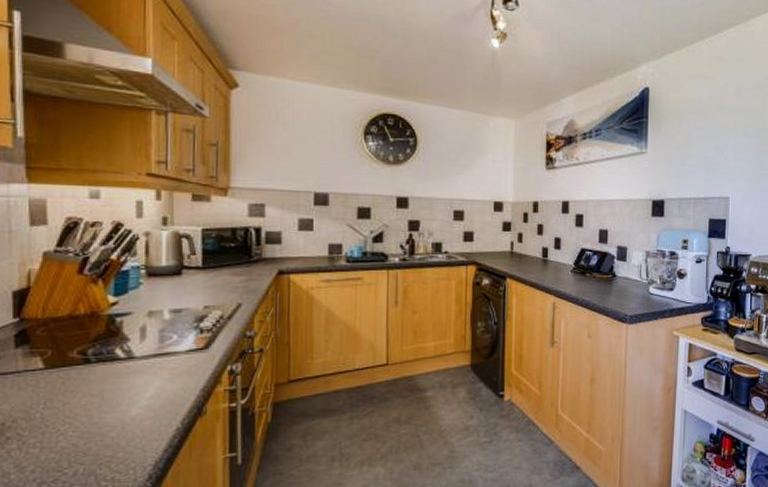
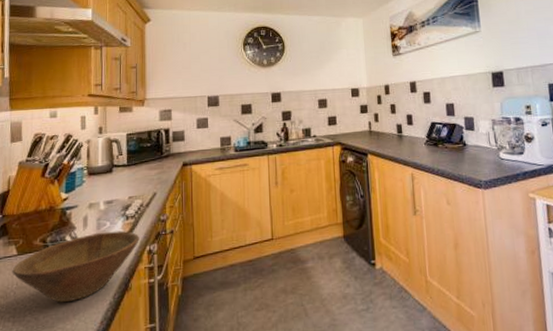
bowl: none [37,346,218,428] -> present [12,230,140,303]

